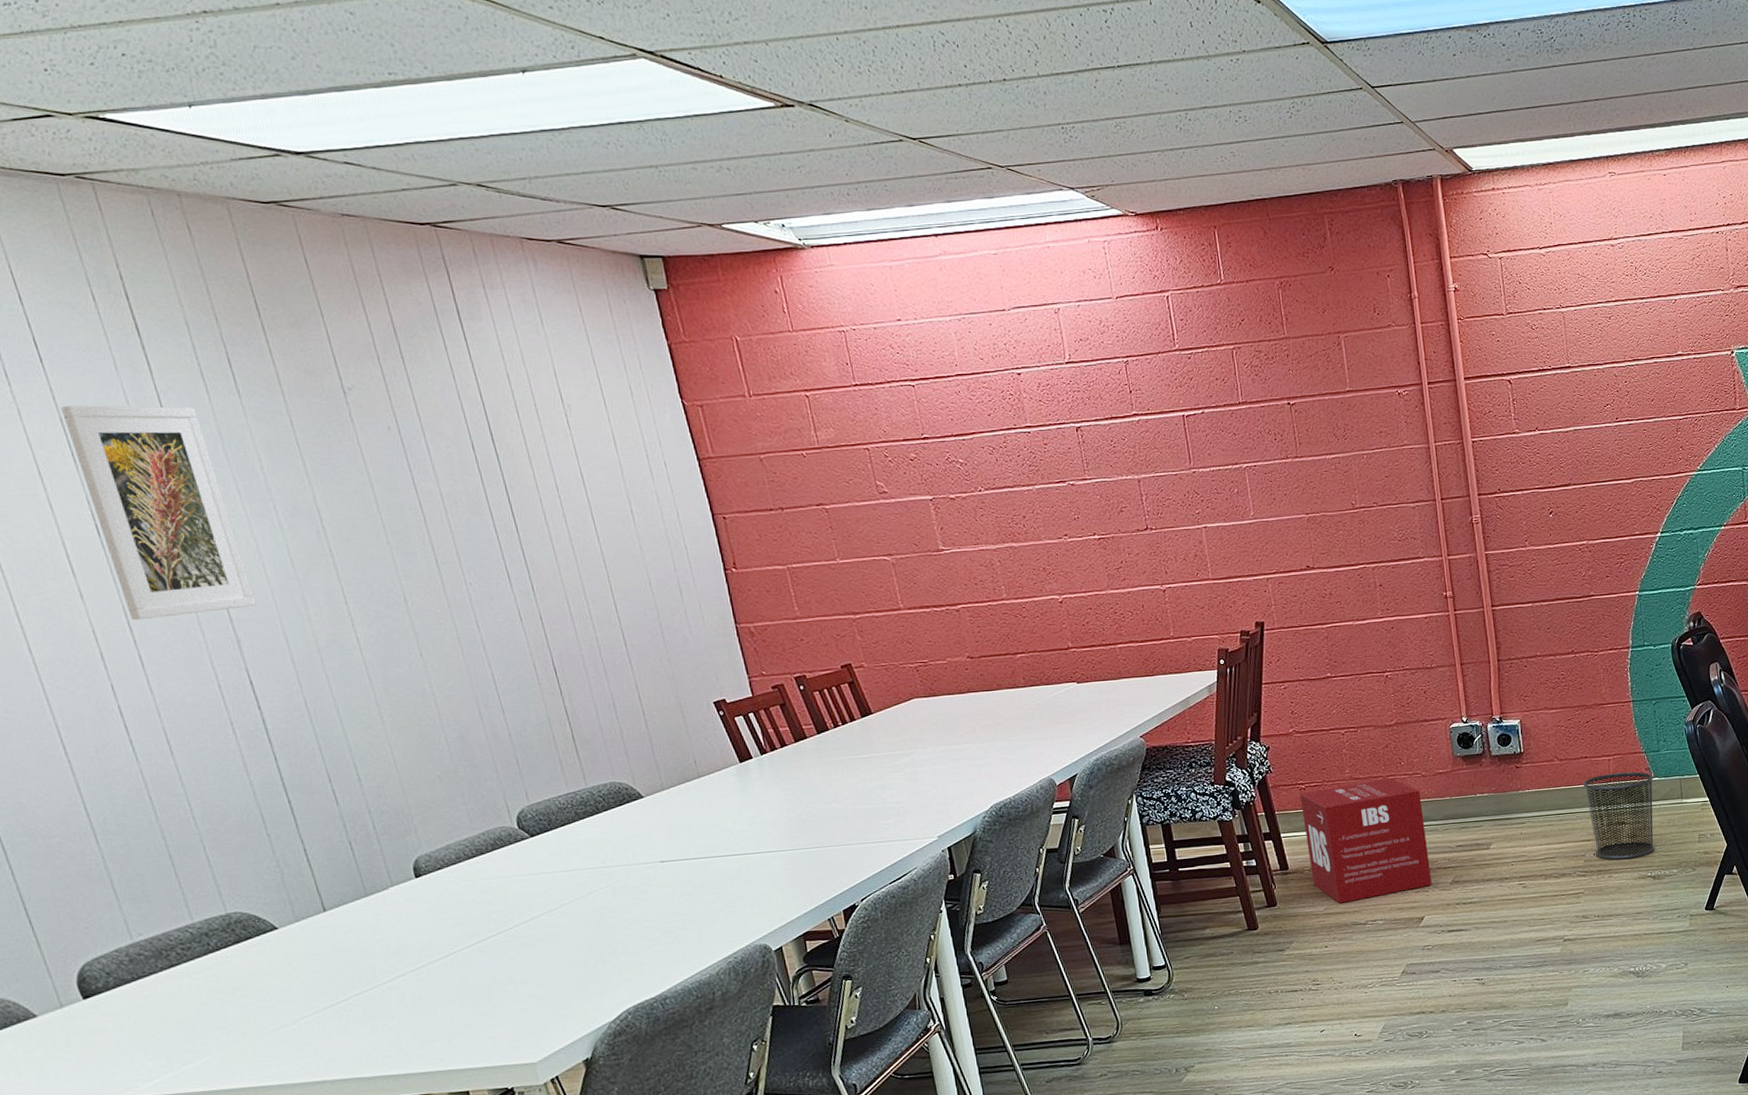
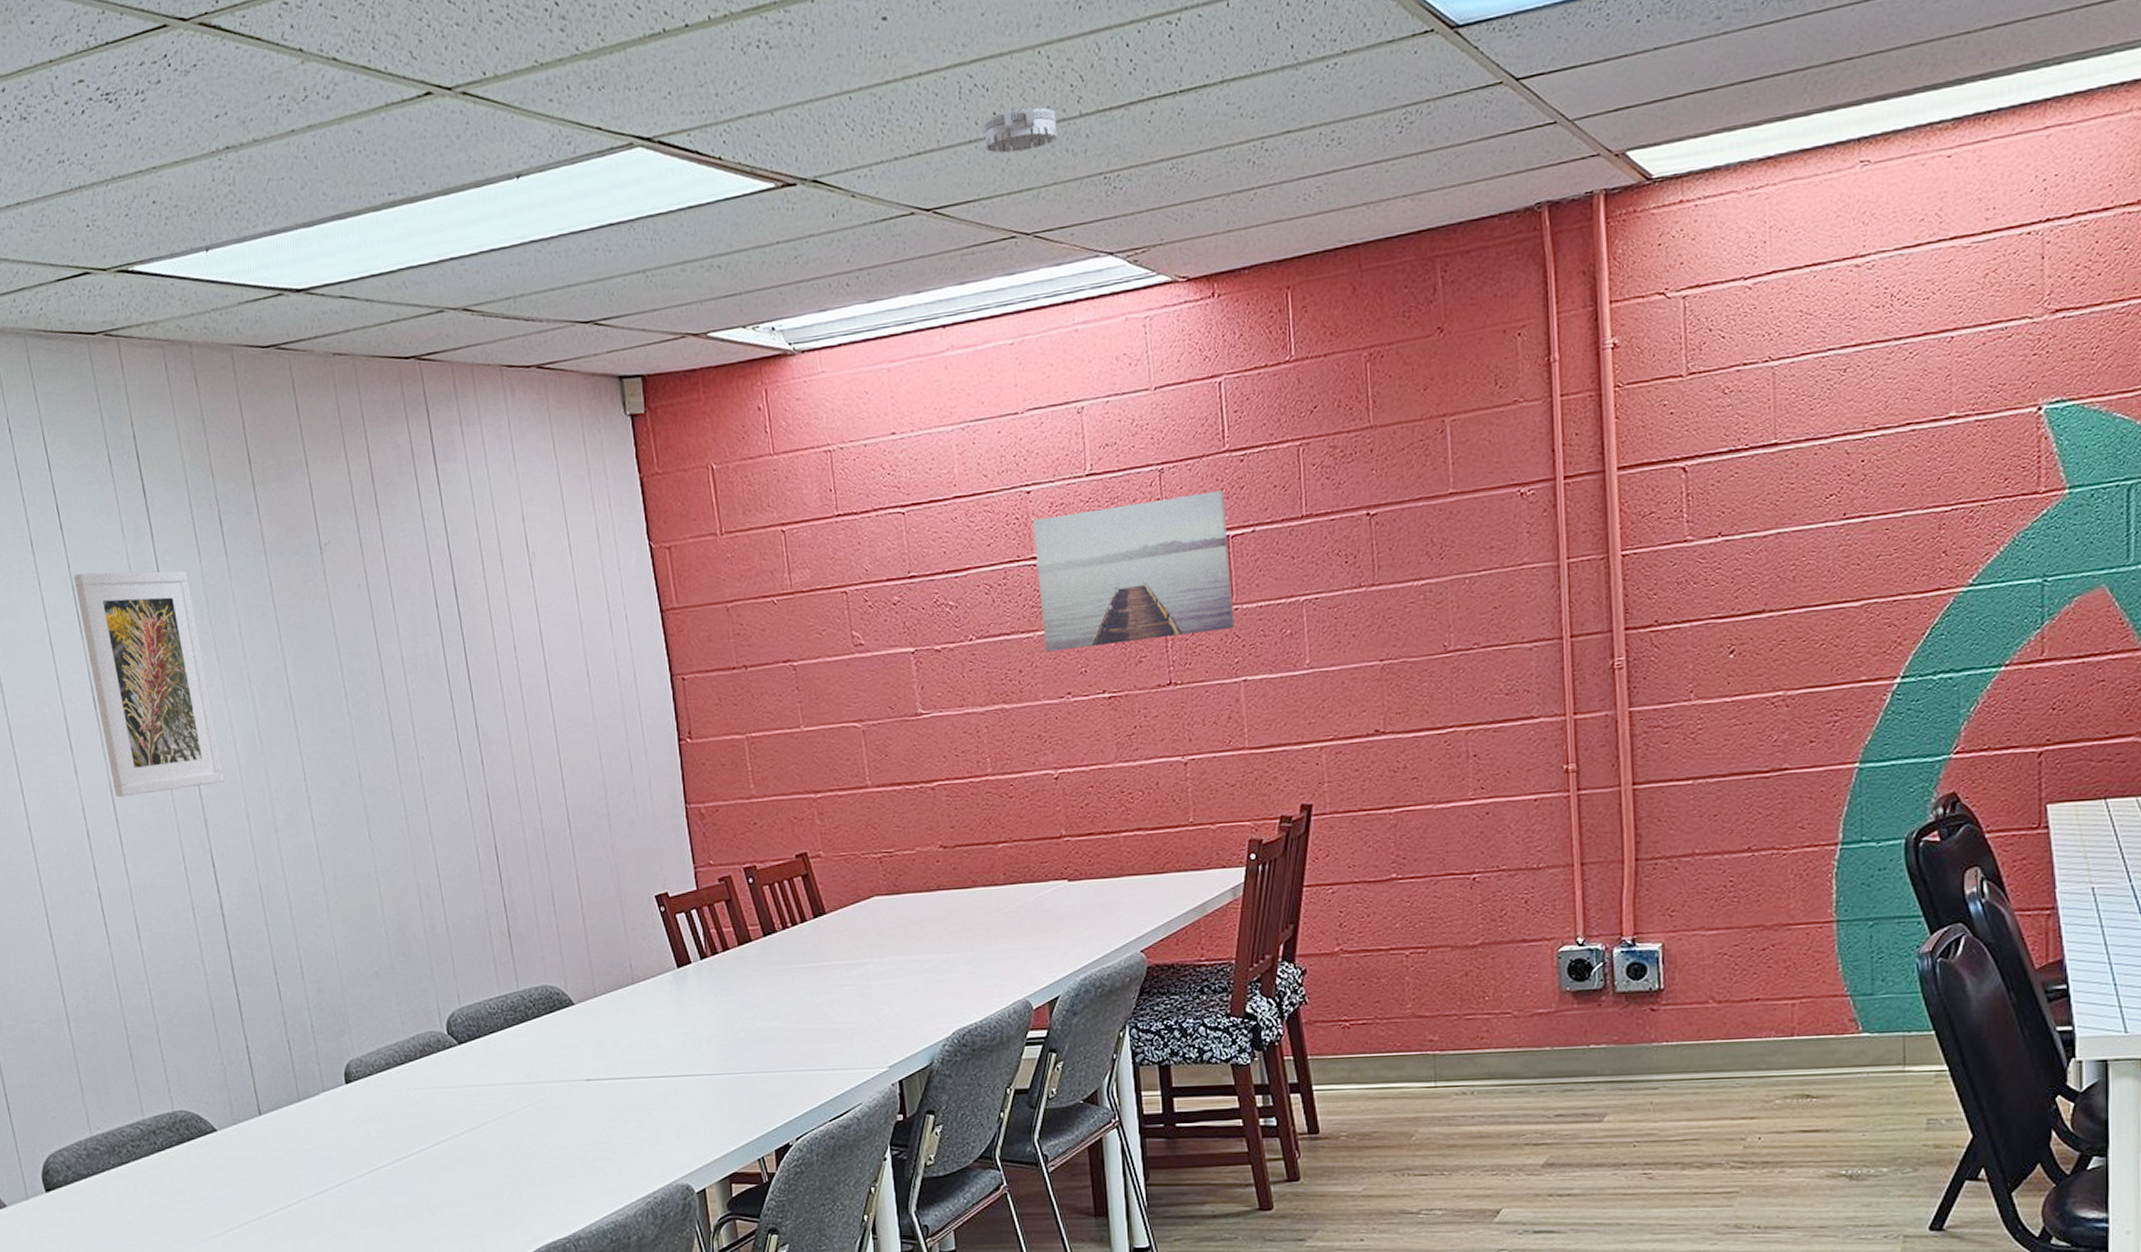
smoke detector: none [956,64,1021,99] -> present [983,107,1058,154]
wall art: none [1025,380,1194,502] -> present [1033,490,1234,652]
product box: present [1300,777,1432,904] -> none [1343,1017,1515,1183]
waste bin: present [1582,771,1655,860] -> none [1749,1023,1861,1148]

